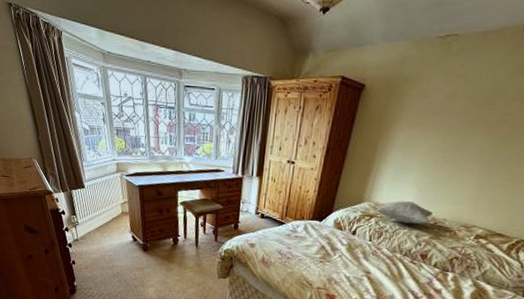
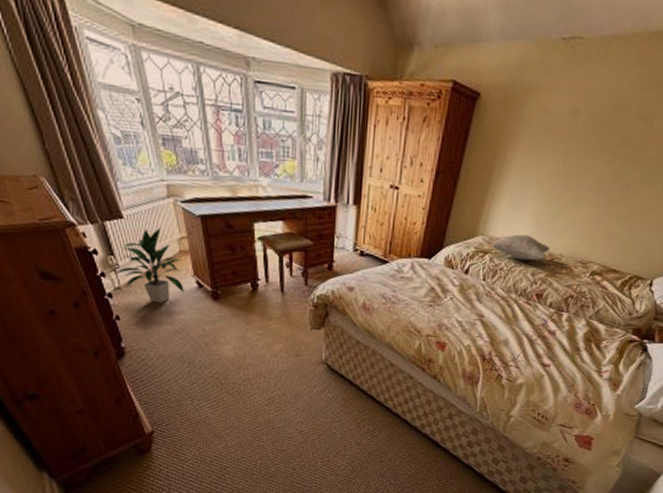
indoor plant: none [75,195,123,253] -> present [114,228,184,304]

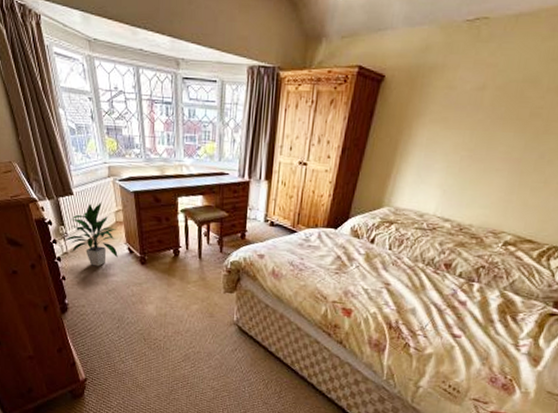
decorative pillow: present [490,234,551,261] -> none [395,205,459,231]

